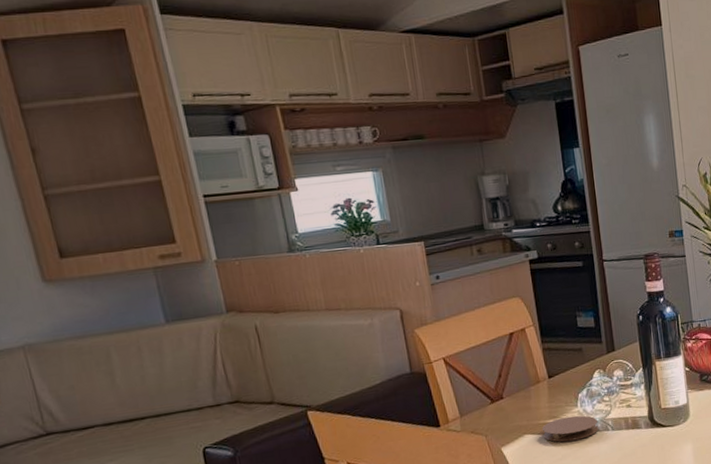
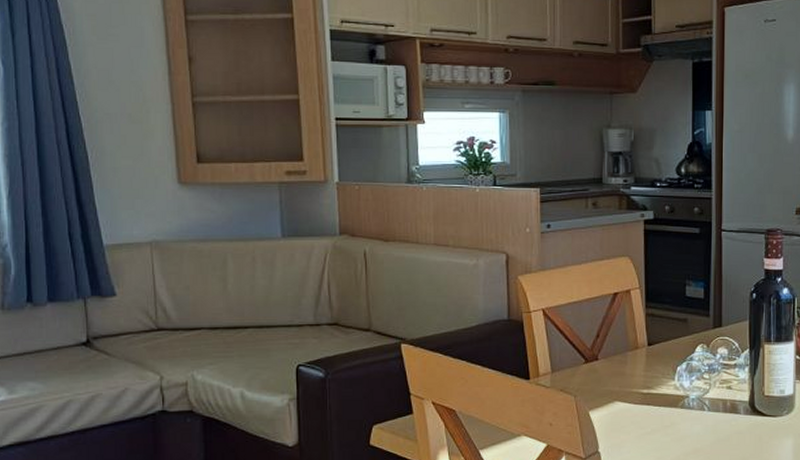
coaster: present [541,415,599,442] -> none [633,389,695,416]

